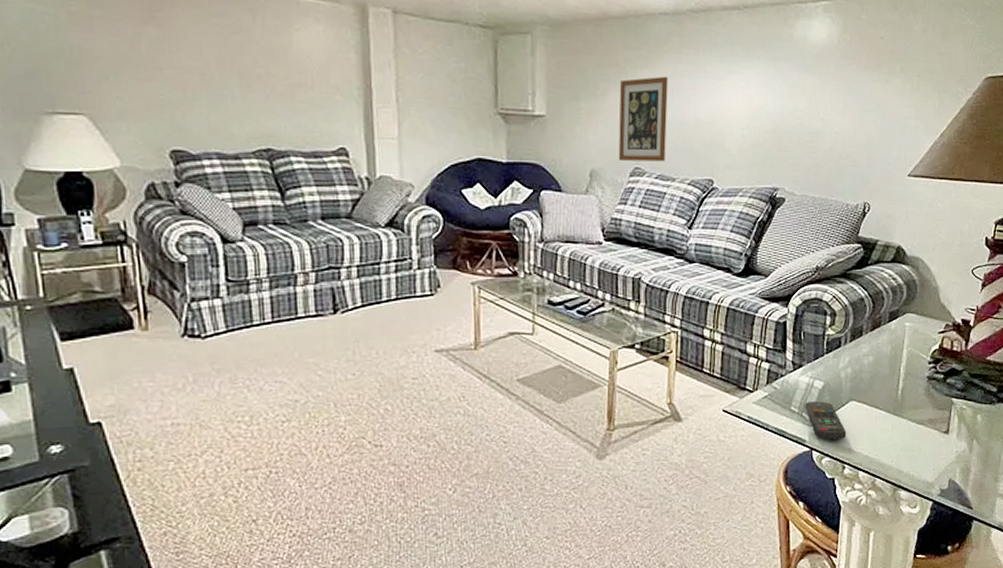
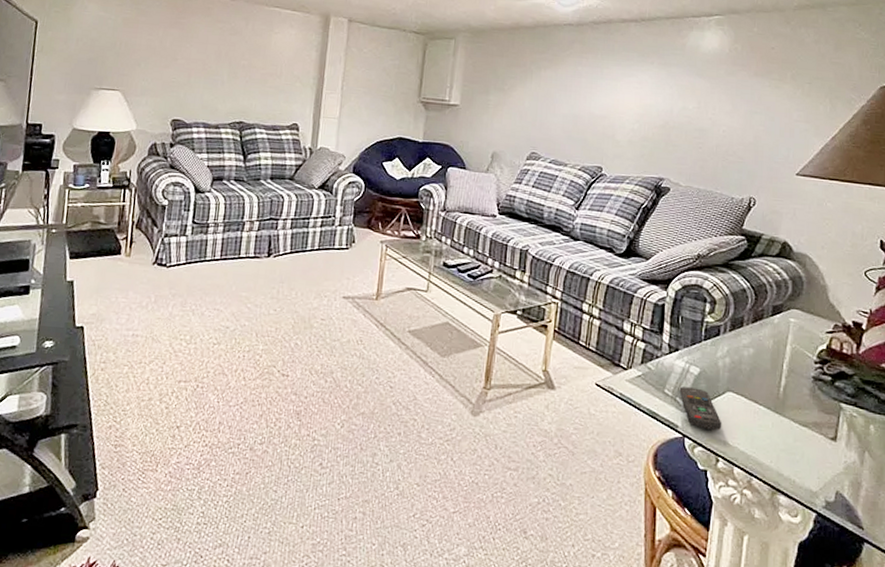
wall art: present [618,76,668,162] -> none [517,76,568,149]

